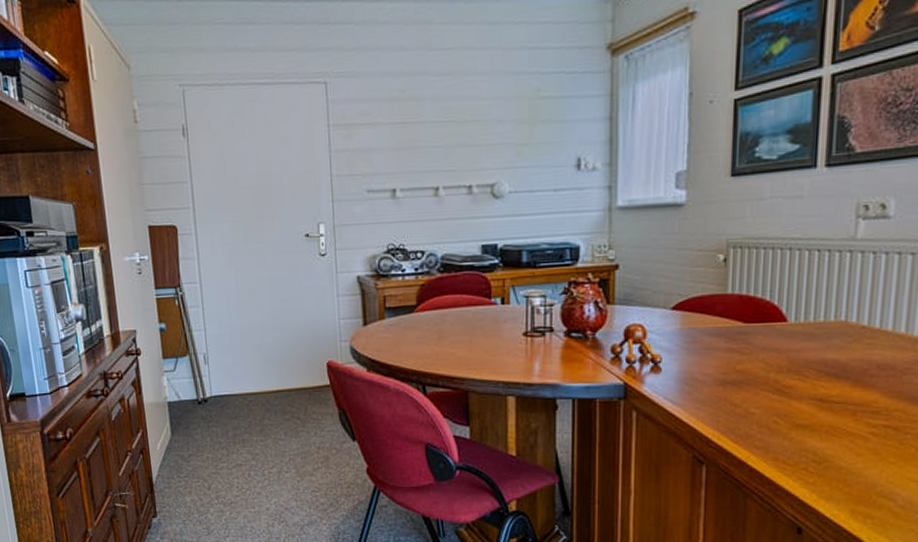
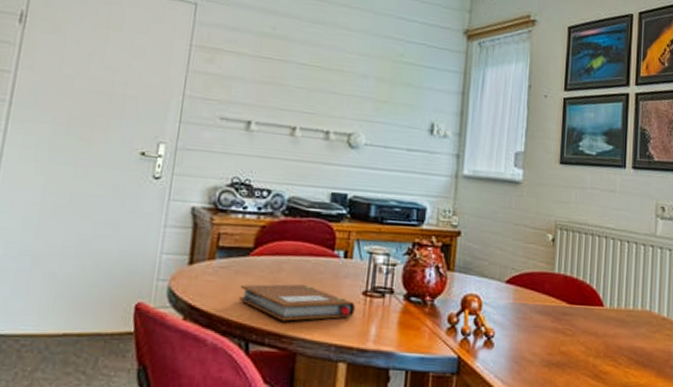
notebook: none [411,331,517,365] -> present [240,284,355,321]

